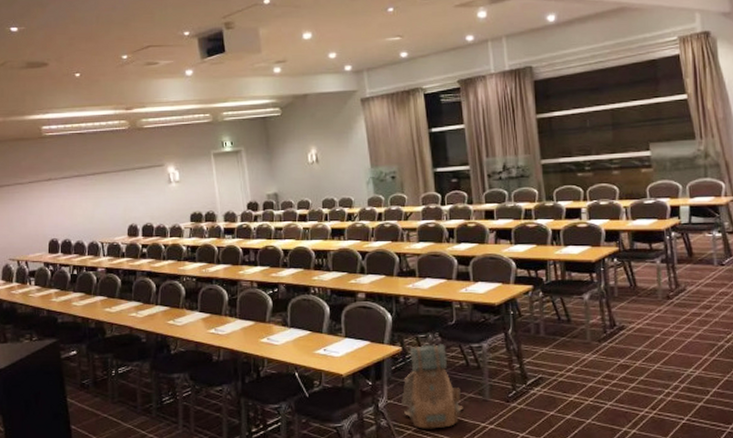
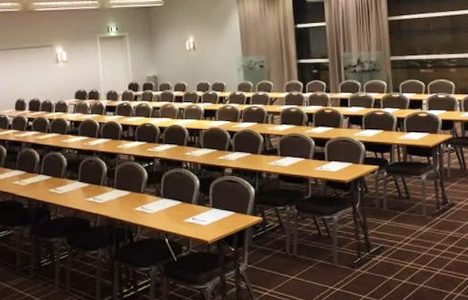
backpack: present [401,344,463,429] -> none [260,215,314,291]

